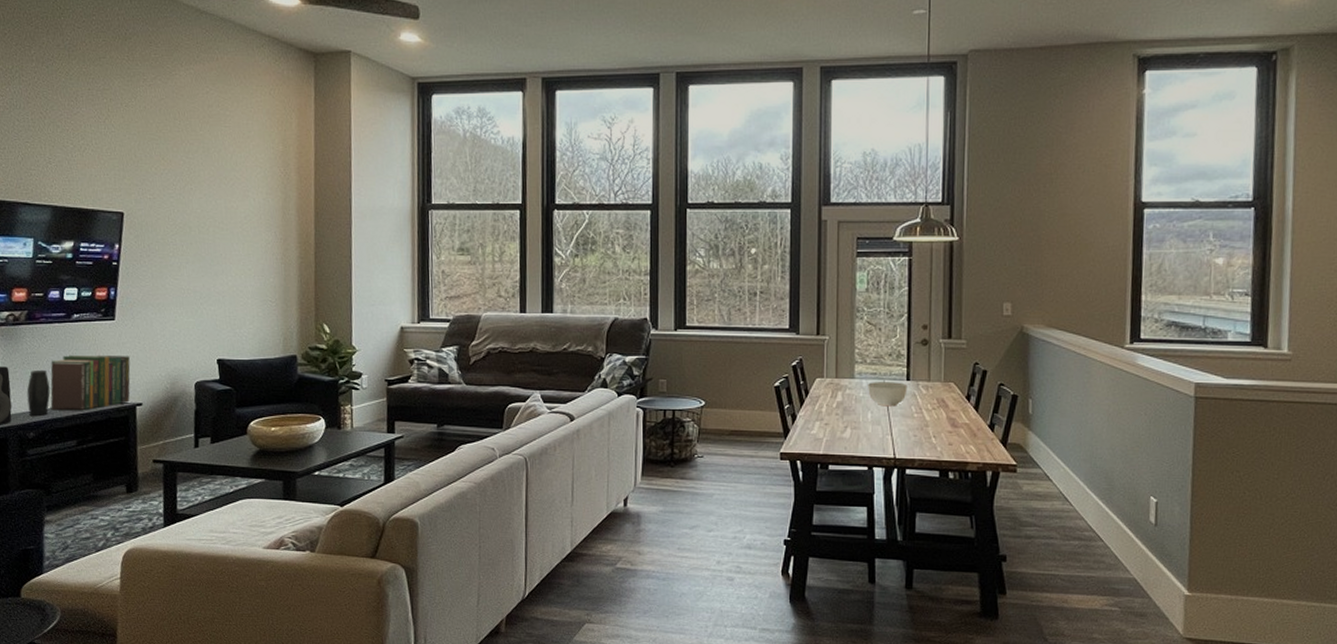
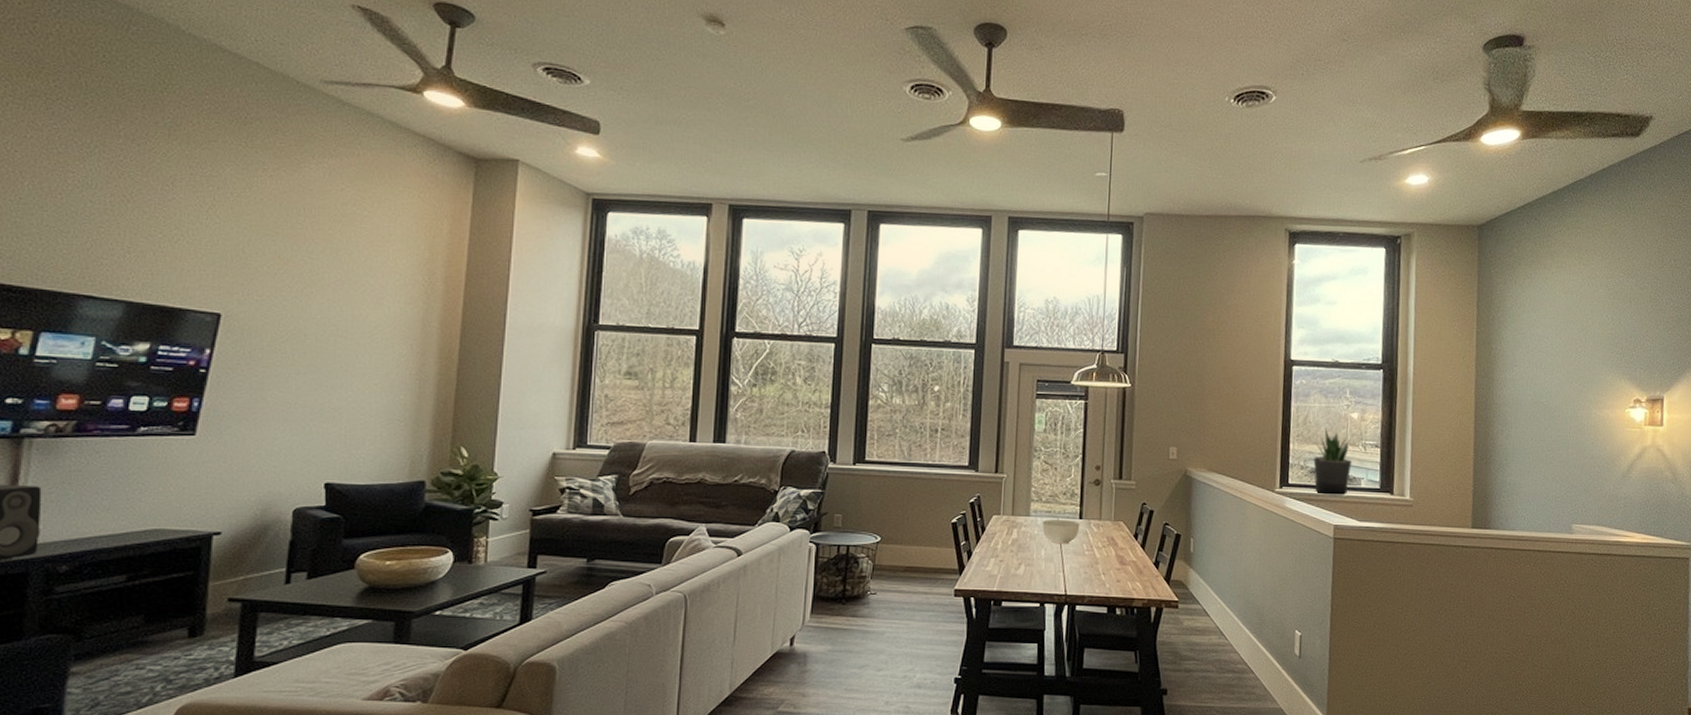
vase: present [26,369,50,417] -> none [63,490,97,547]
books: present [50,355,131,411] -> none [95,475,210,541]
planter: none [1170,277,1216,351] -> present [1313,428,1352,496]

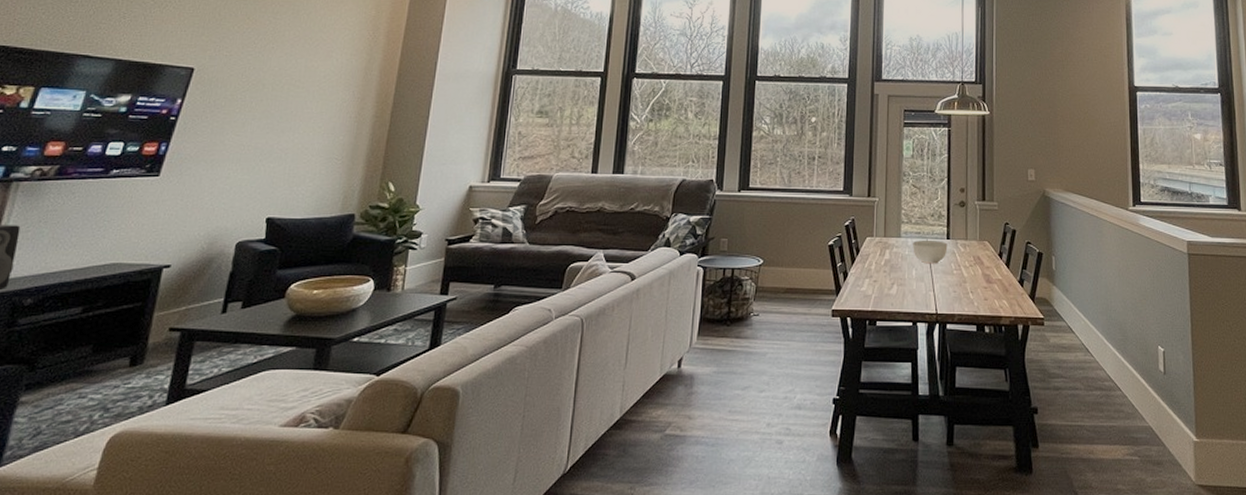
planter: present [1313,428,1352,496] -> none [1163,149,1199,213]

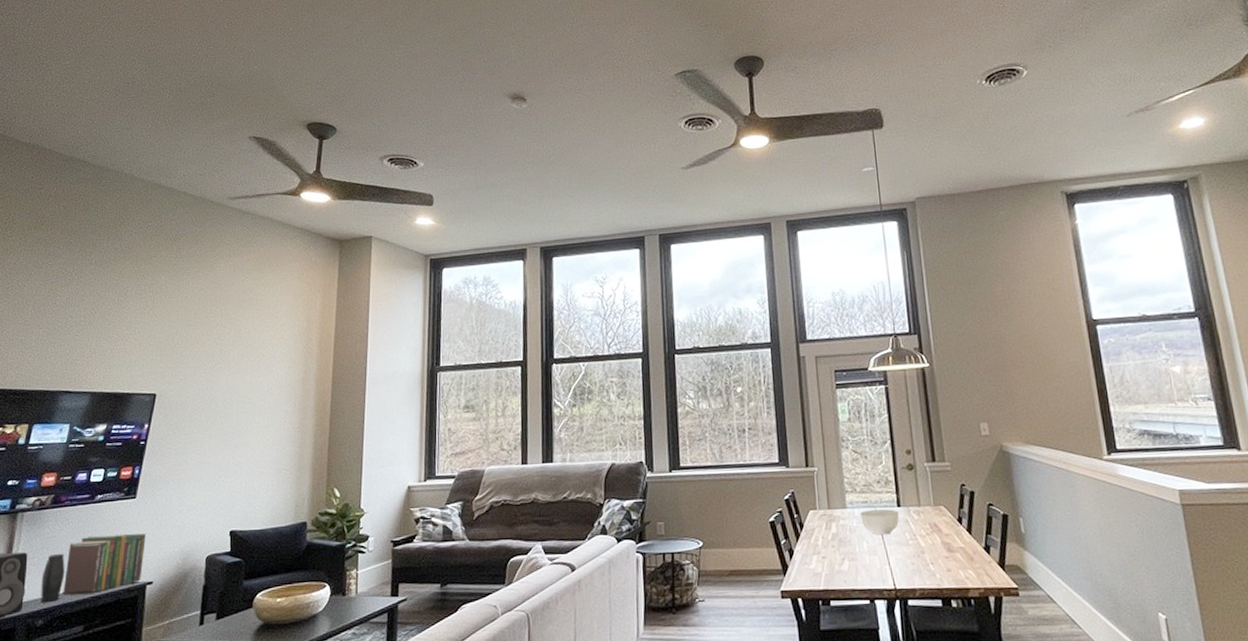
vase: none [31,228,66,281] -> present [41,553,65,603]
books: none [60,213,167,274] -> present [63,533,146,596]

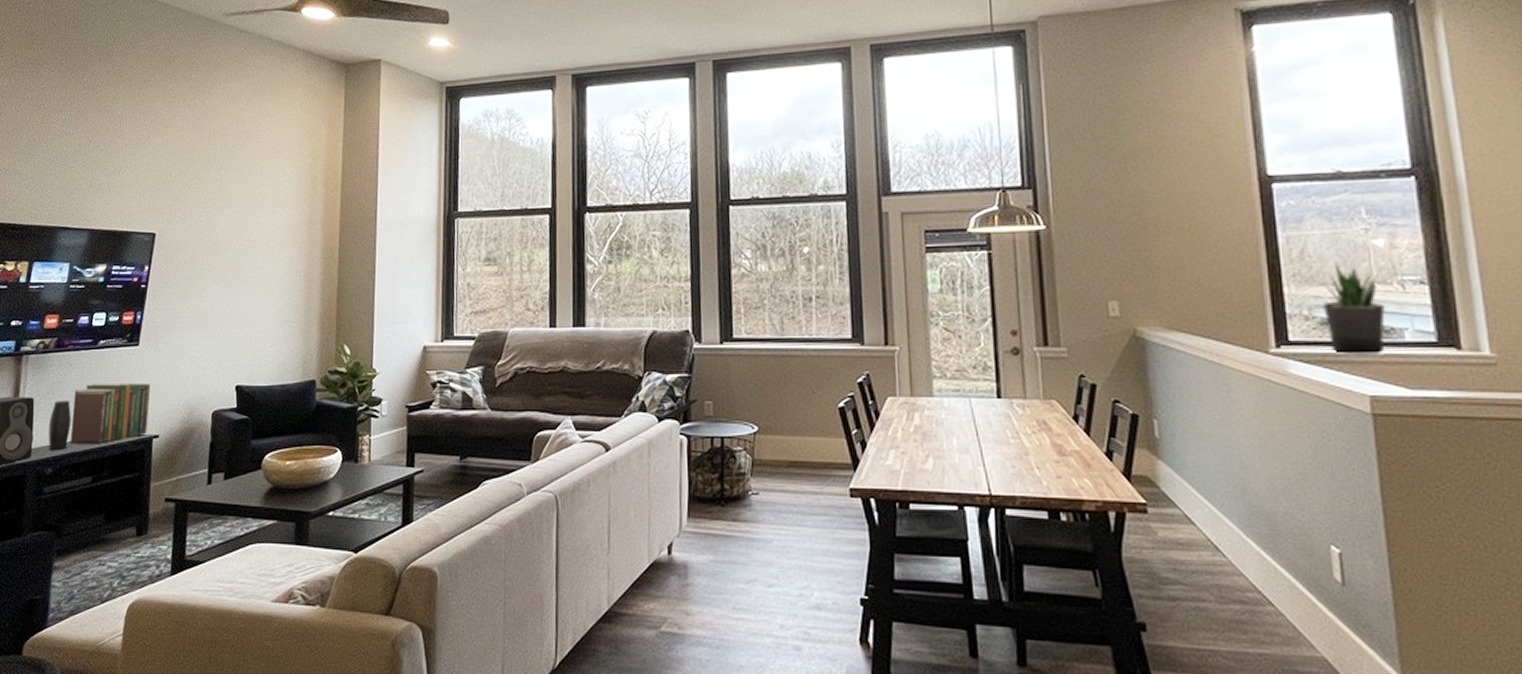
bowl: present [860,509,900,535] -> none [950,400,999,431]
planter: none [1139,386,1186,459] -> present [1323,263,1385,356]

